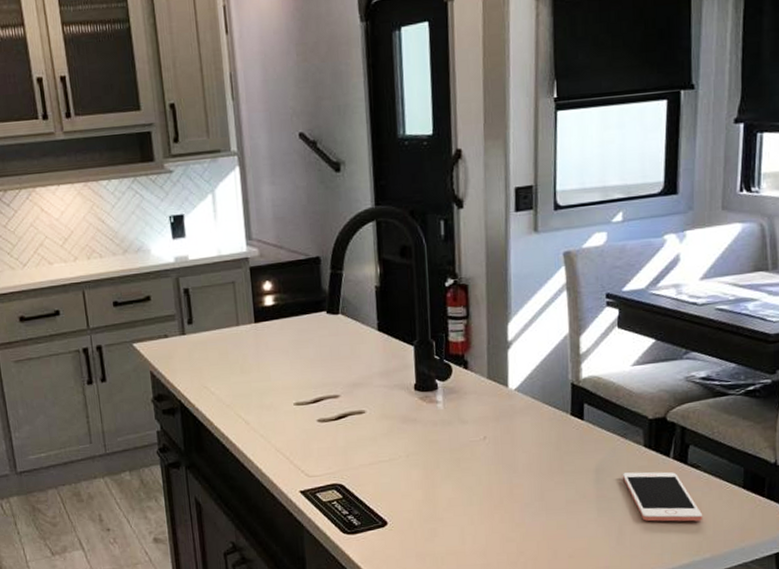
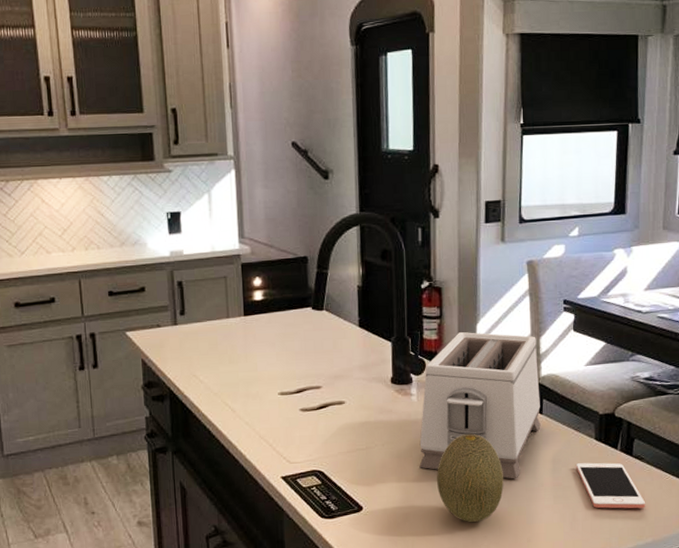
toaster: none [447,332,582,491] -> present [419,332,541,479]
fruit: none [466,442,541,538] -> present [436,433,504,523]

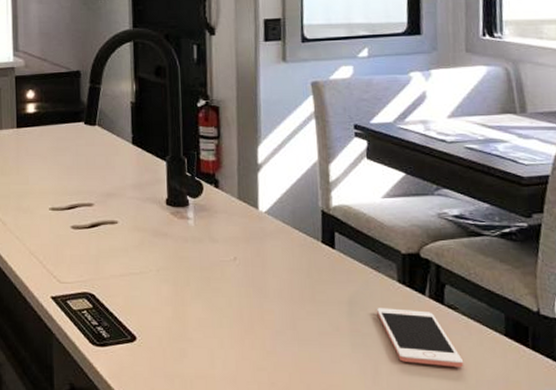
toaster: present [419,332,541,479] -> none [197,155,334,320]
fruit: present [436,433,504,523] -> none [216,265,293,366]

